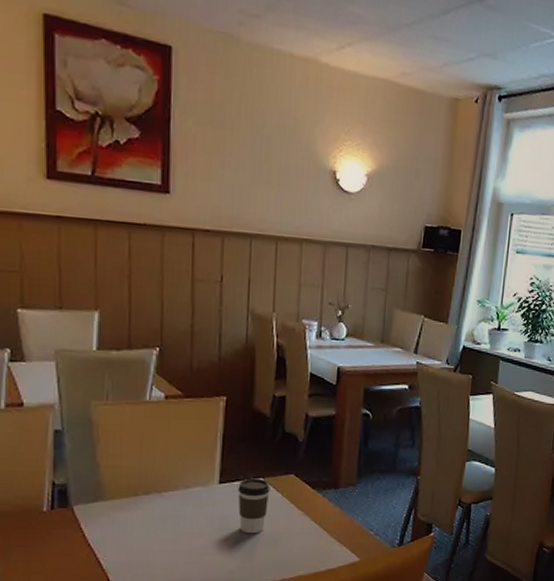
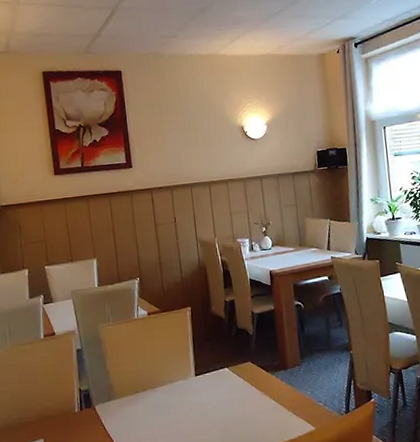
coffee cup: present [238,478,270,534] -> none [209,368,235,415]

